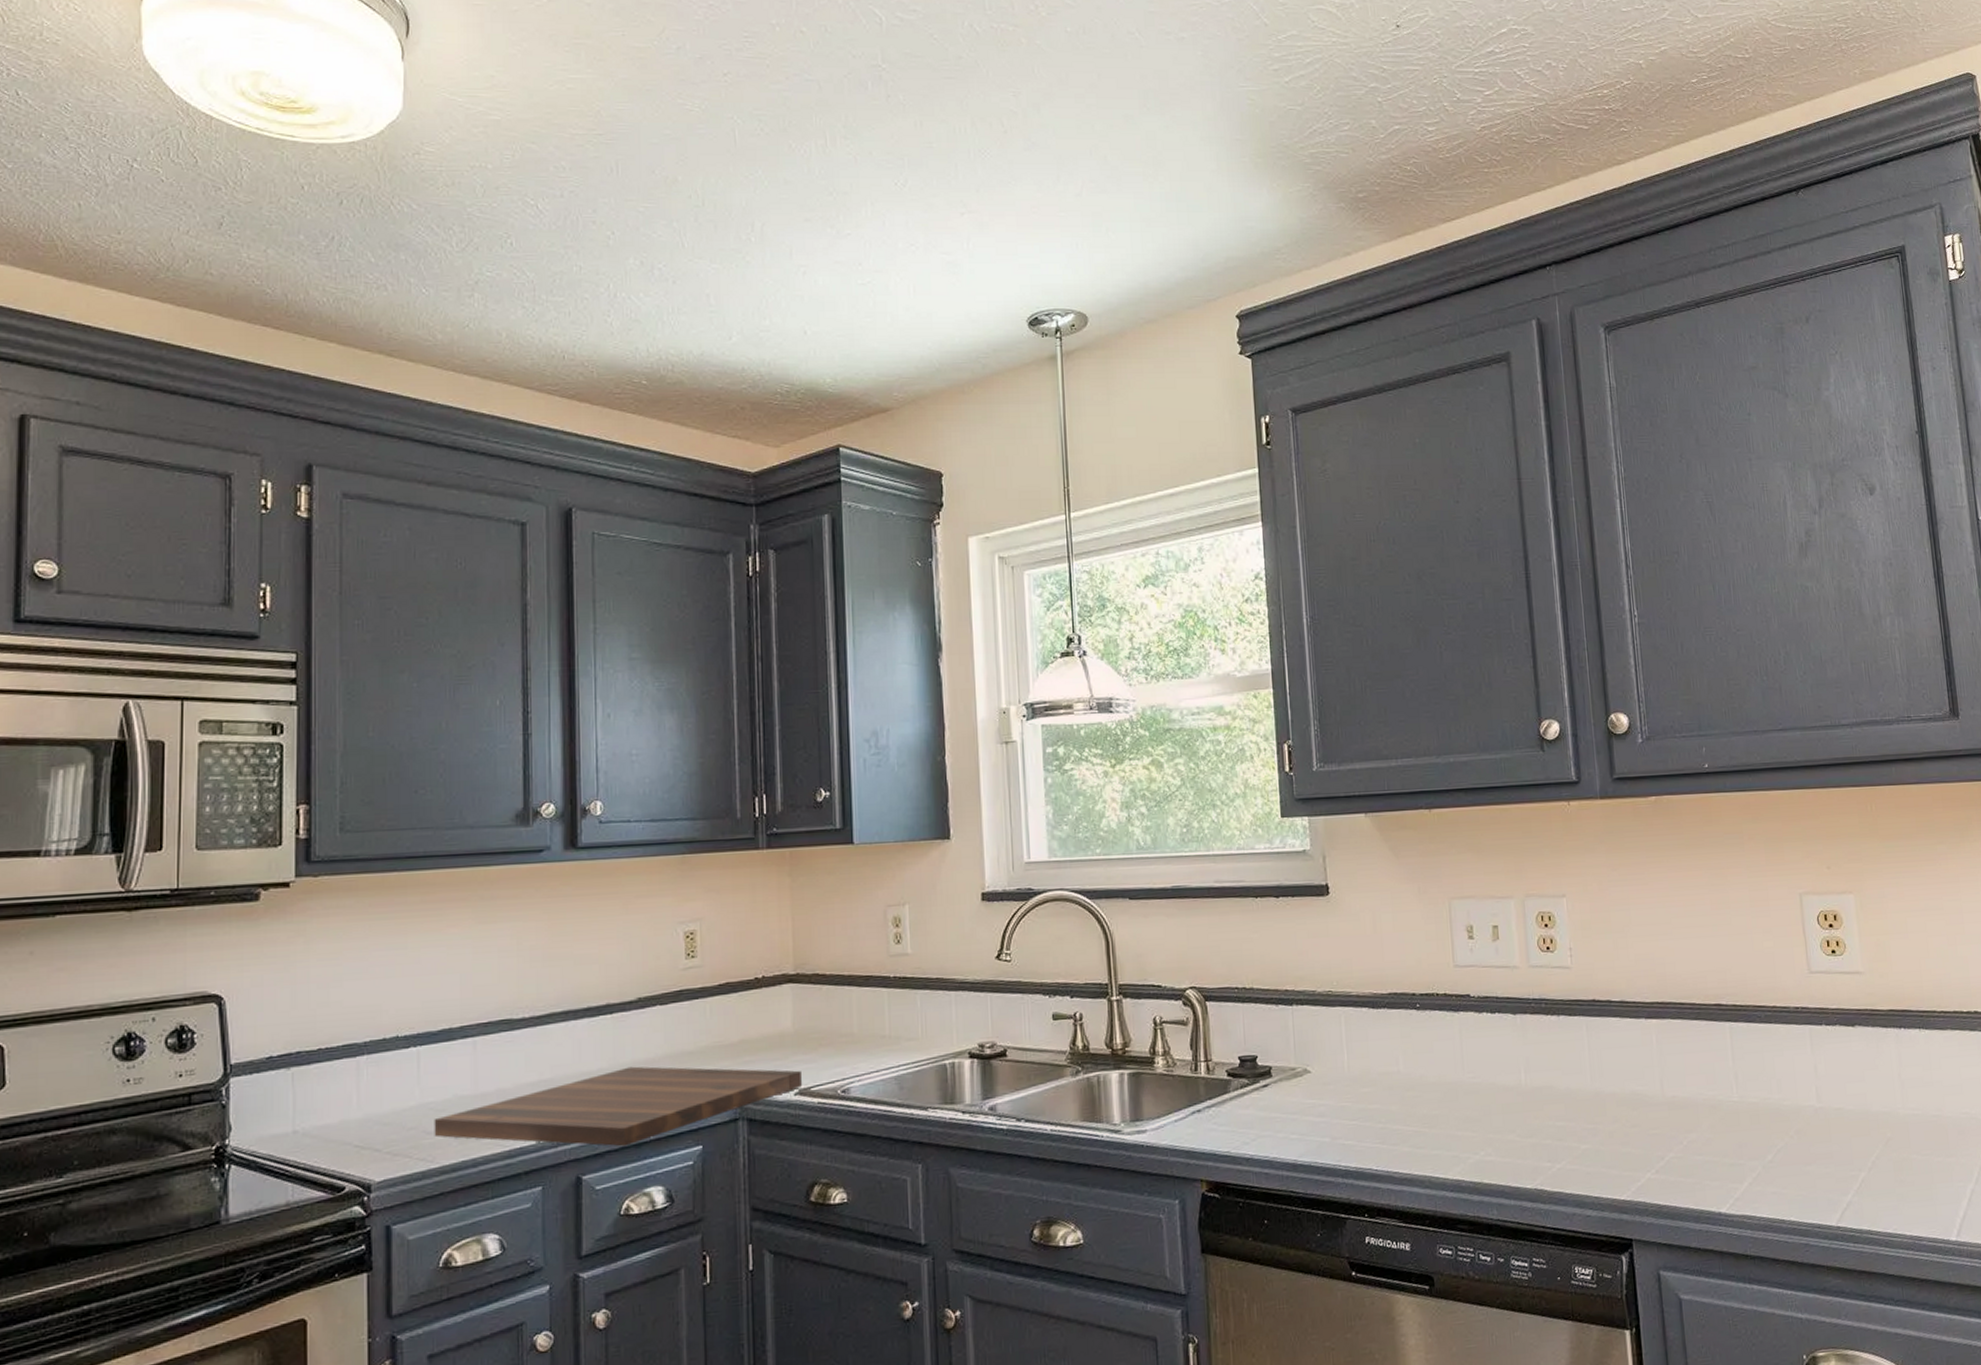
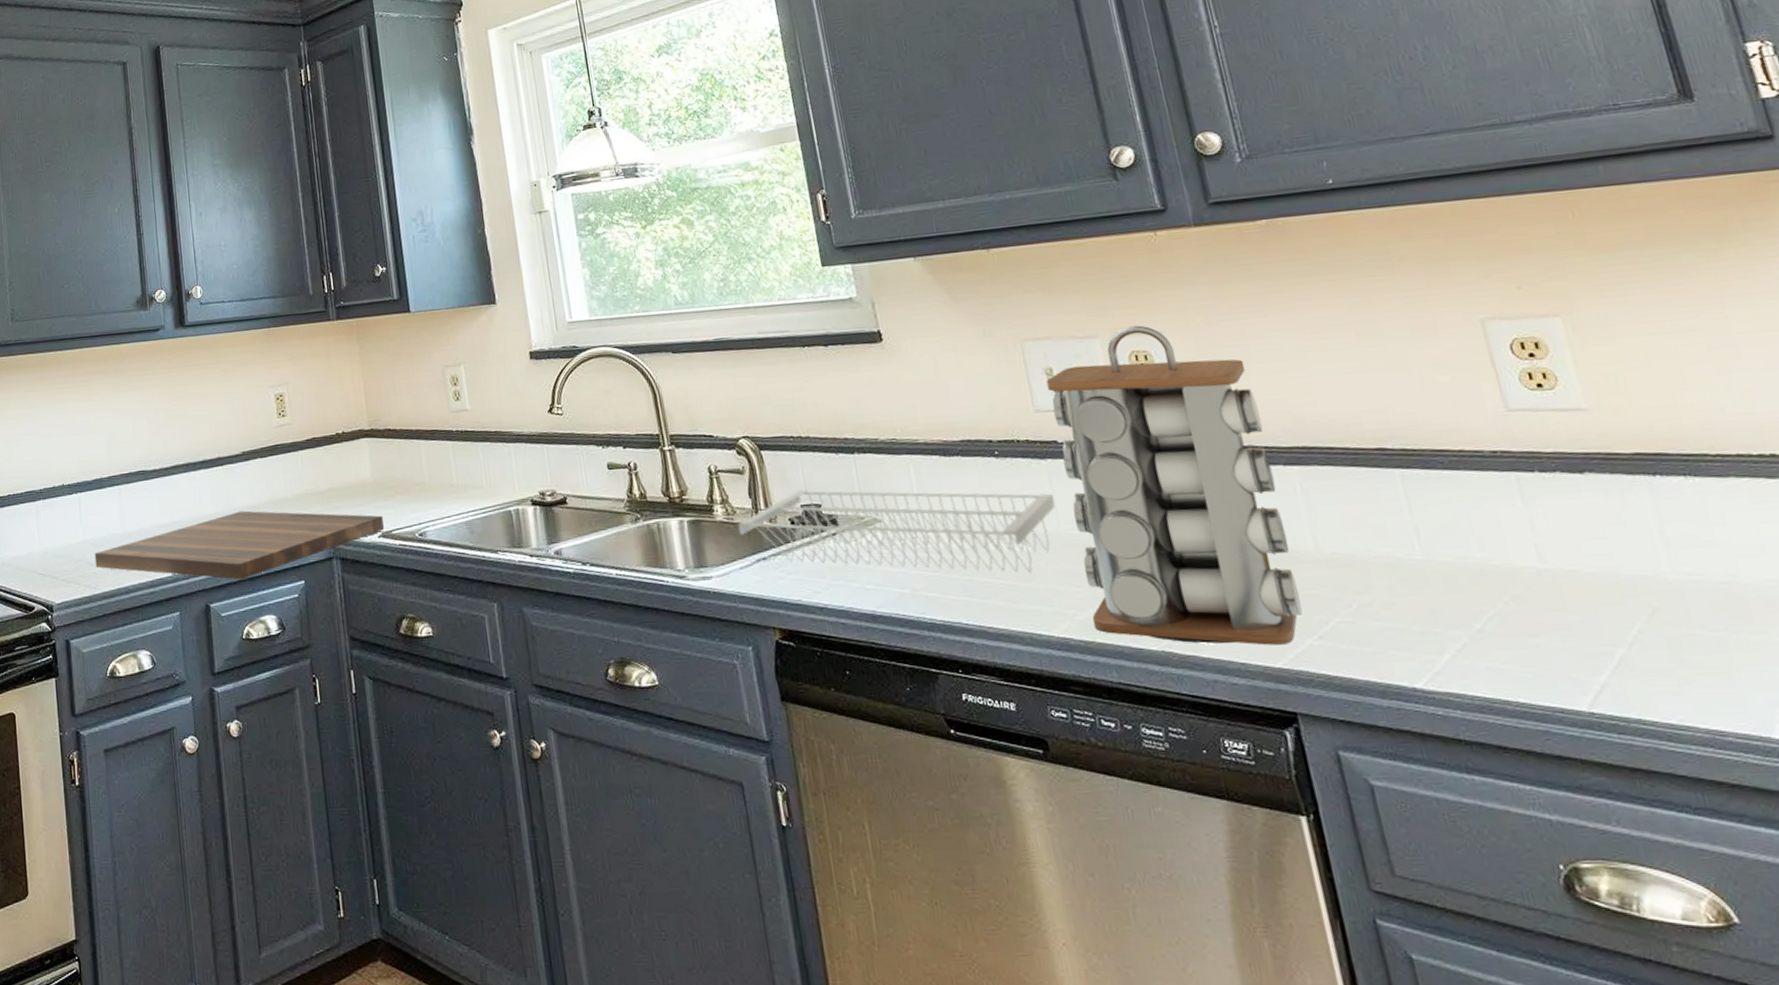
dish rack: none [1176,1041,1462,1121] -> present [737,490,1055,574]
spice rack: none [1466,888,1647,1181] -> present [1046,325,1303,646]

